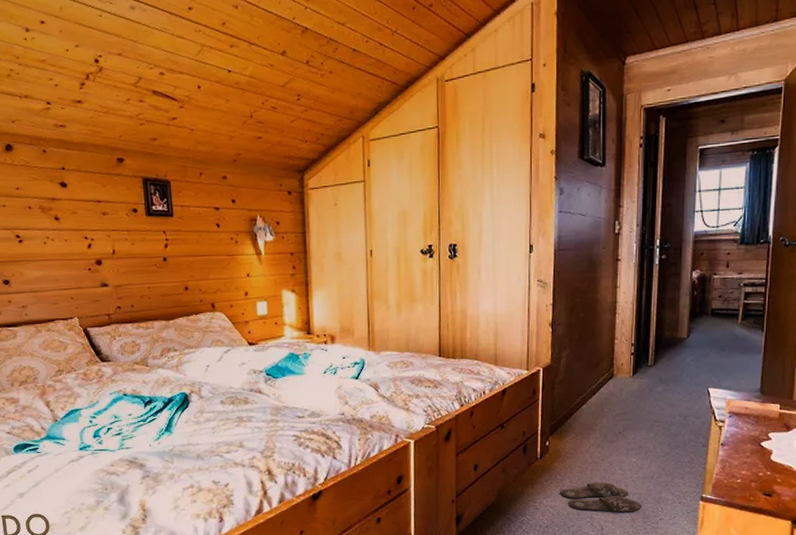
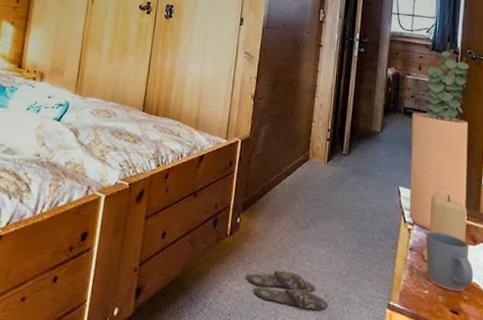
vase: none [719,233,782,424] -> present [409,42,469,230]
candle: none [733,387,782,454] -> present [422,194,469,261]
mug: none [737,425,787,477] -> present [425,231,474,292]

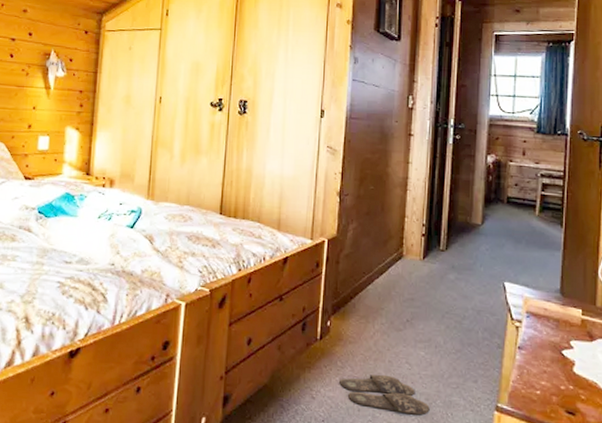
vase: present [409,42,469,230] -> none [516,124,581,327]
candle: present [422,194,469,261] -> none [532,288,585,360]
mug: present [425,231,474,292] -> none [536,328,591,392]

